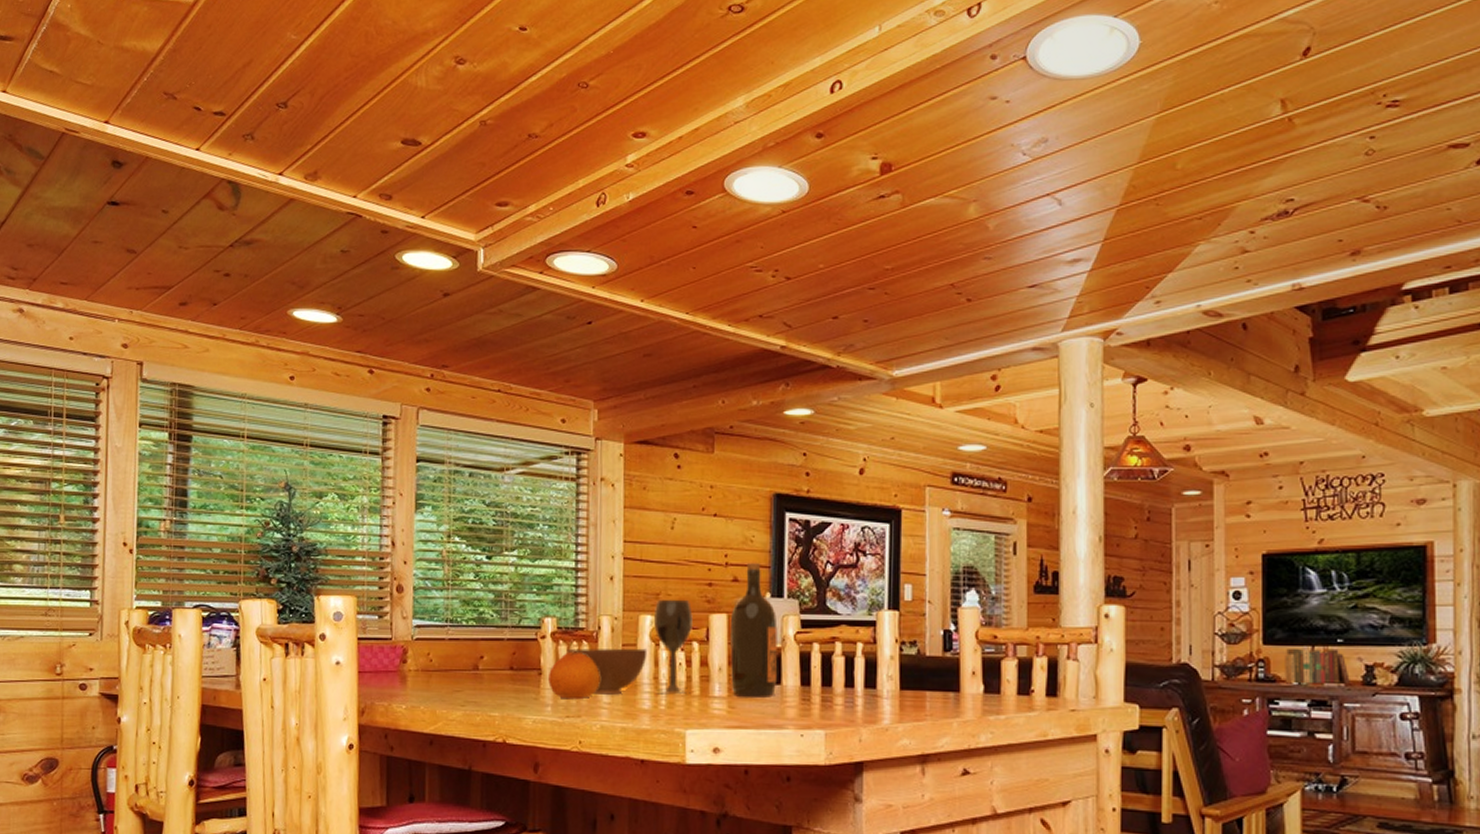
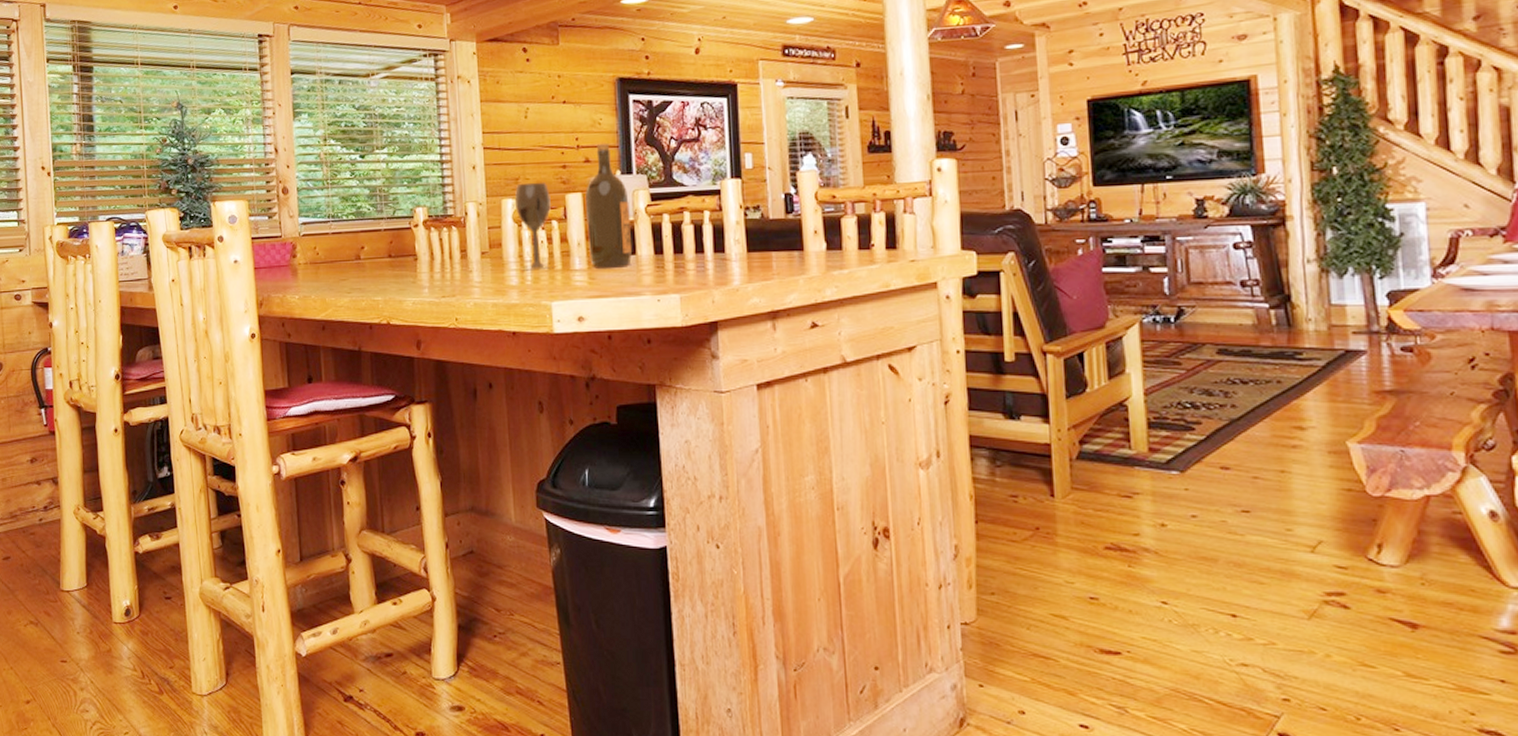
fruit: present [548,651,600,699] -> none [424,236,470,281]
bowl: present [567,648,648,695] -> none [438,230,512,275]
books: present [1285,649,1350,685] -> none [1115,186,1181,222]

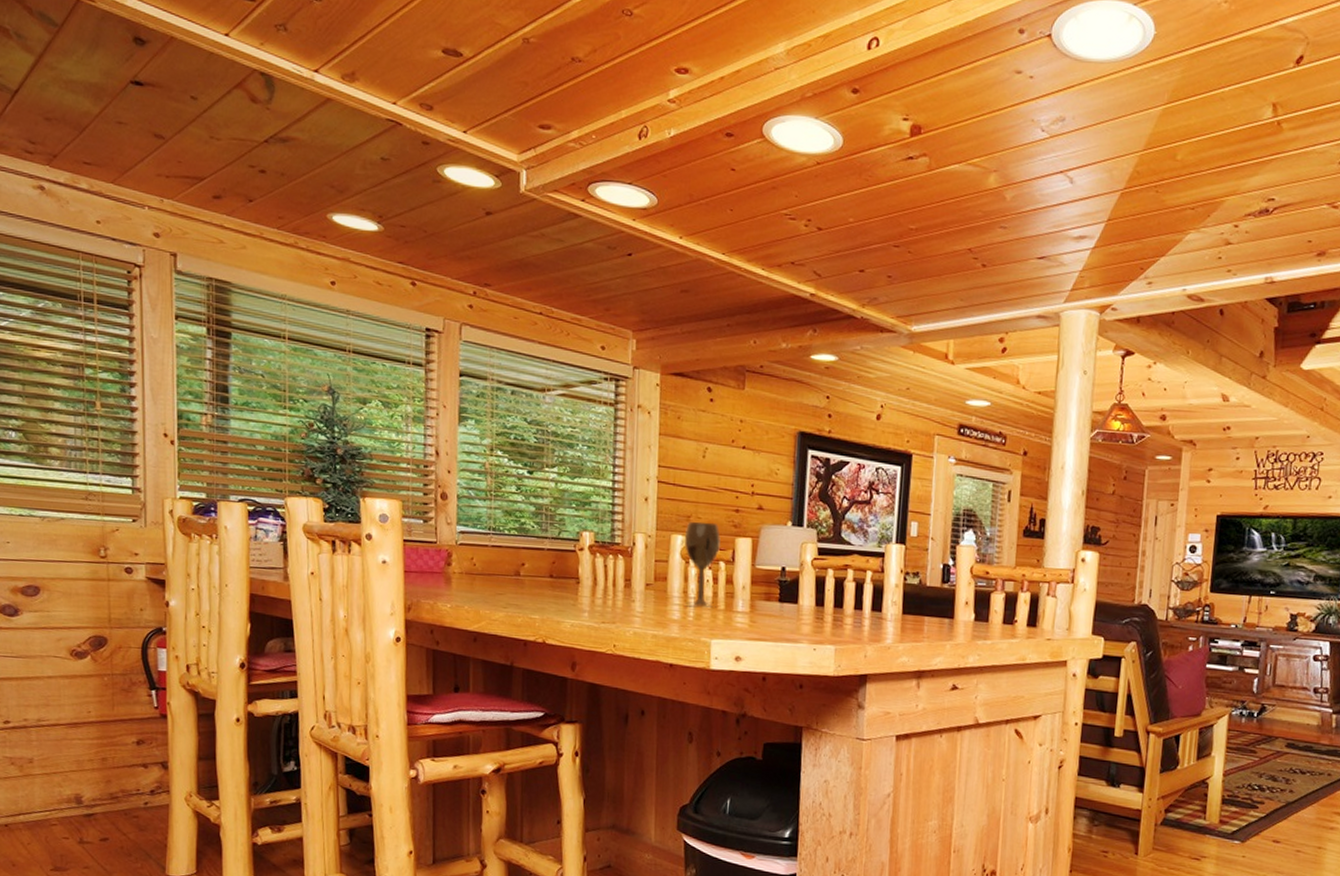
wine bottle: present [586,144,633,270] -> none [753,494,797,616]

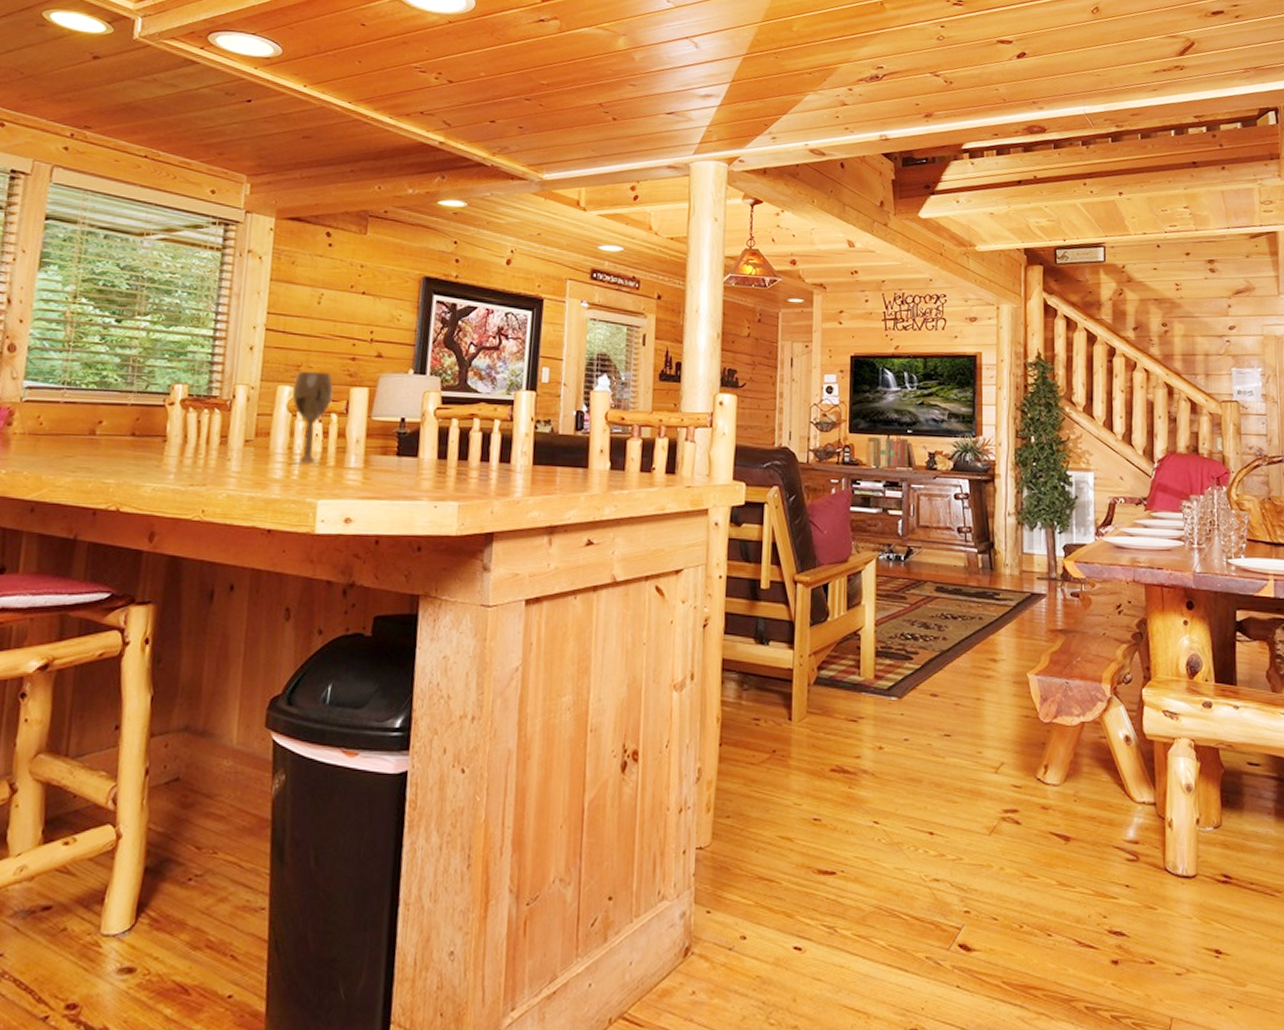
books: none [1225,597,1277,629] -> present [865,437,917,468]

